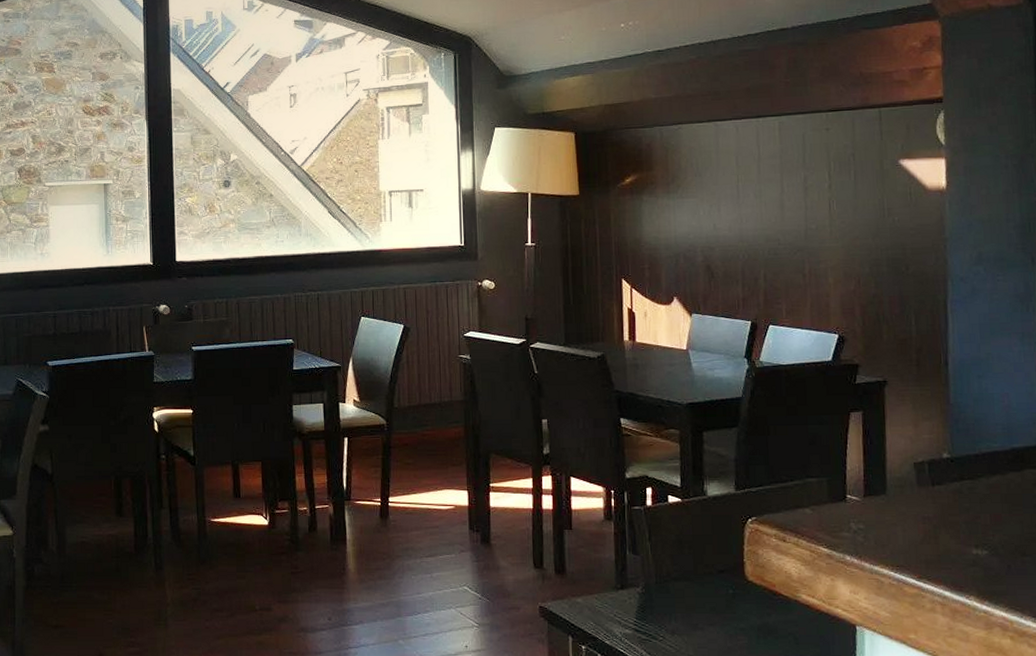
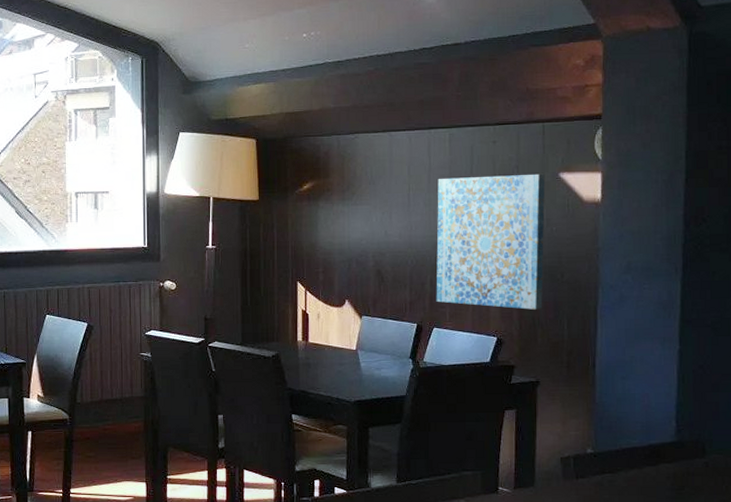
wall art: none [768,161,887,305] -> present [436,173,546,310]

